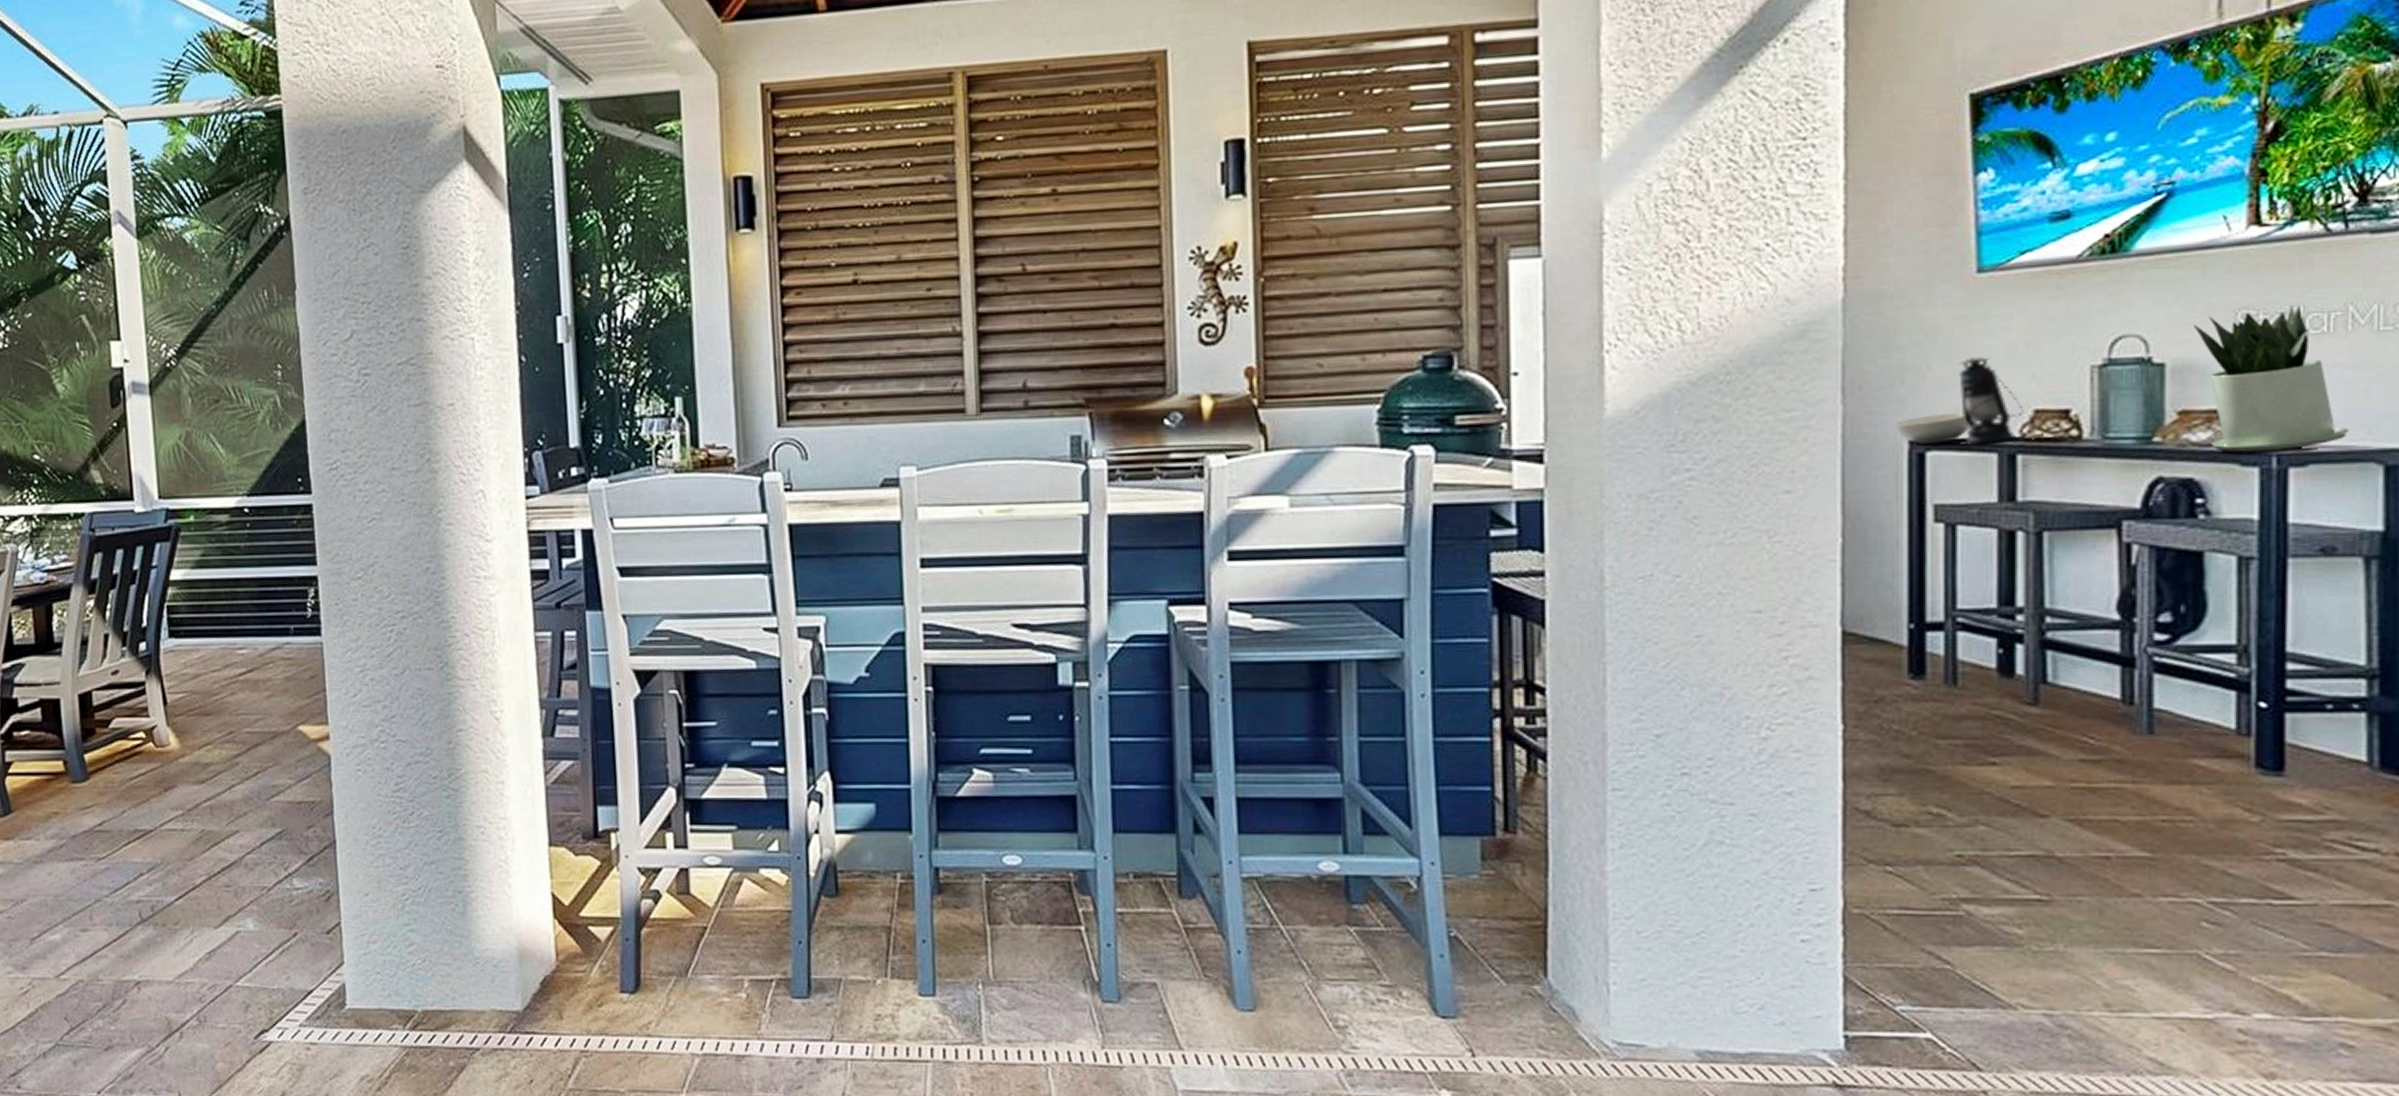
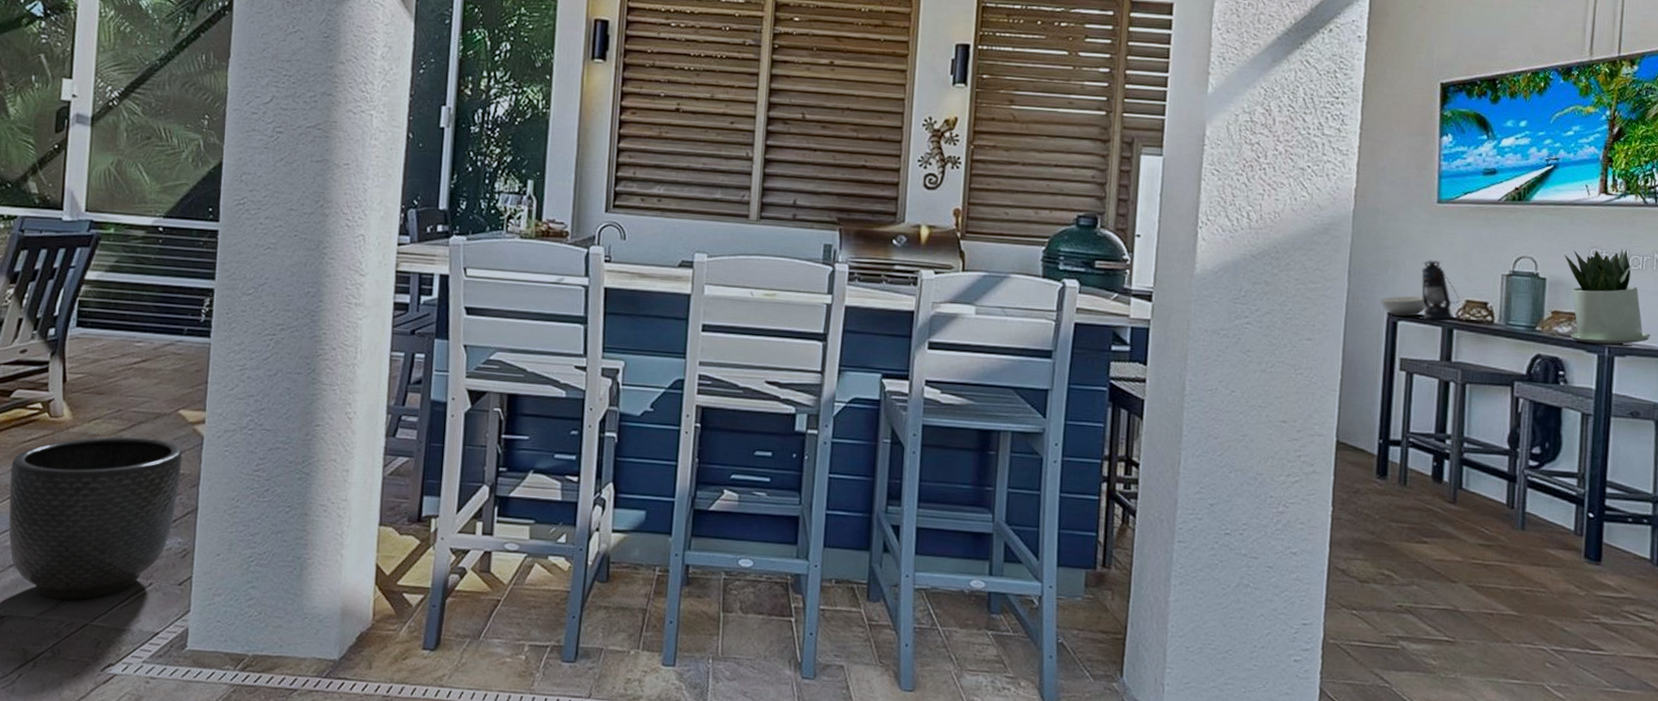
planter: none [121,762,311,959] -> present [8,437,183,601]

